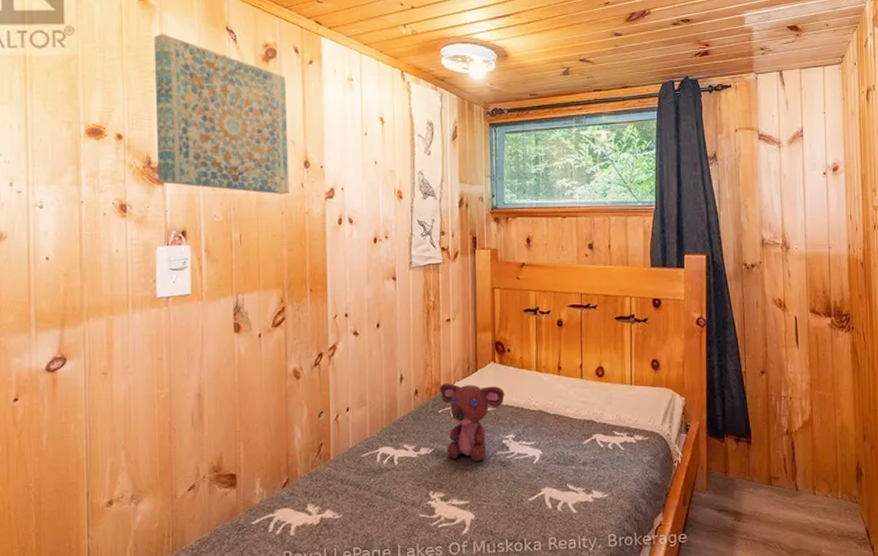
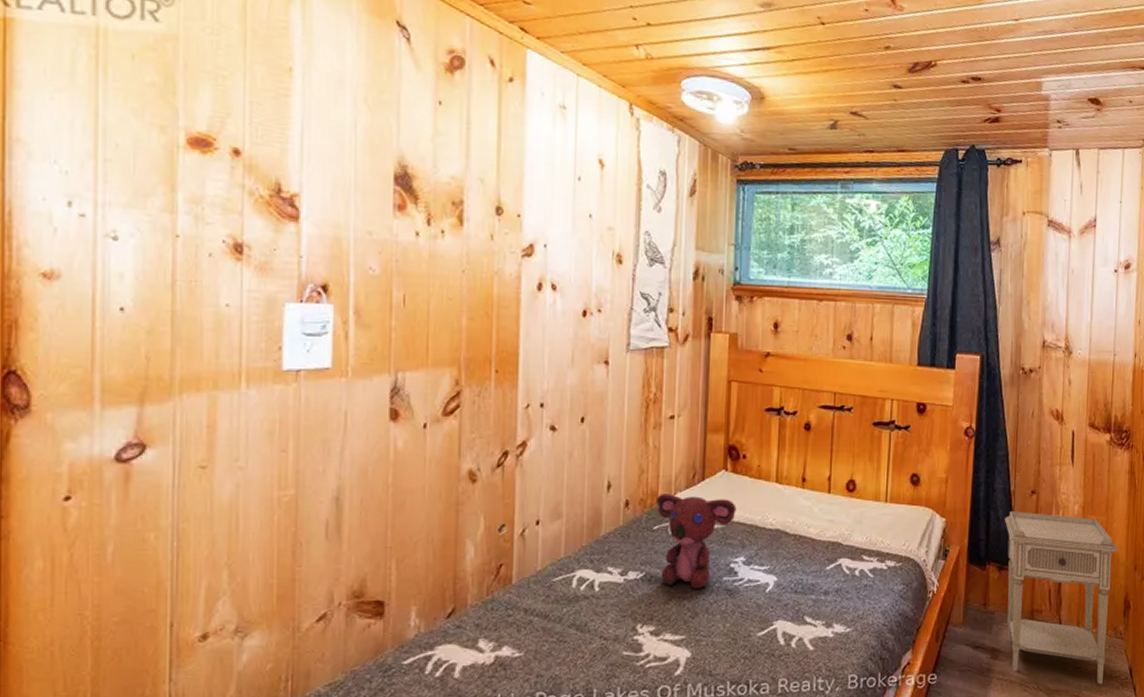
wall art: present [153,33,289,195] -> none [290,18,477,248]
nightstand: none [737,389,847,545] -> present [1004,511,1119,685]

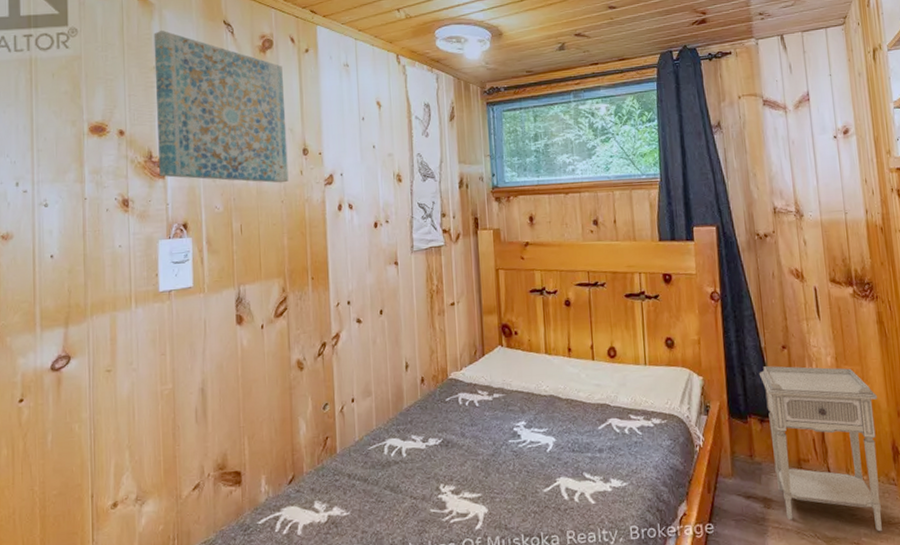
wall art: none [290,18,477,248] -> present [153,29,289,183]
teddy bear: present [657,494,737,589] -> none [446,369,514,452]

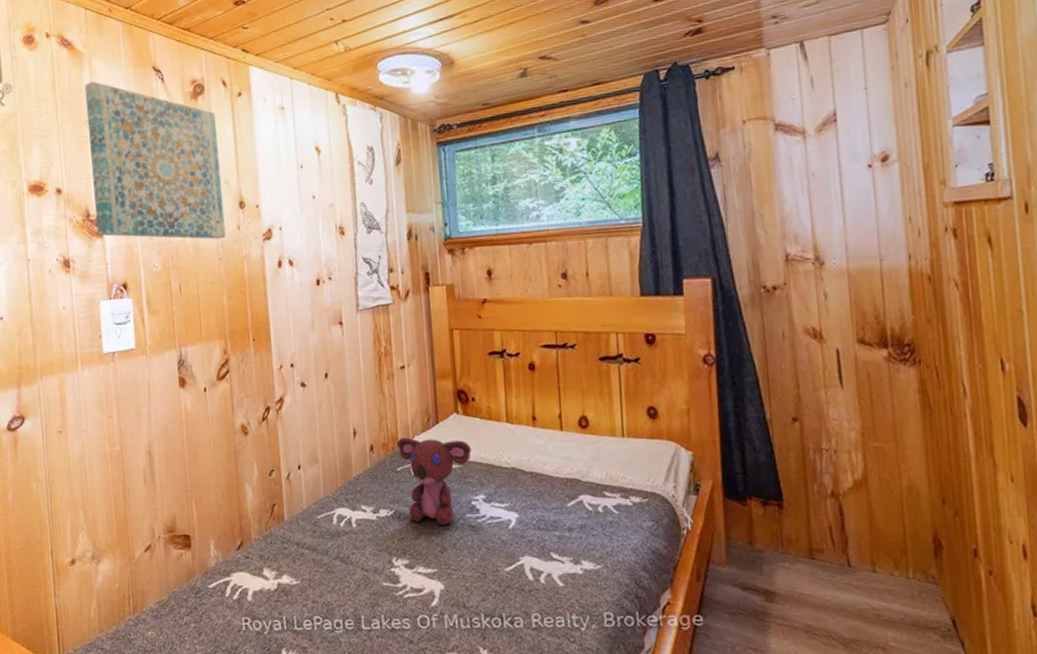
teddy bear: none [446,369,514,452] -> present [397,437,472,525]
nightstand: present [759,366,882,532] -> none [762,441,917,637]

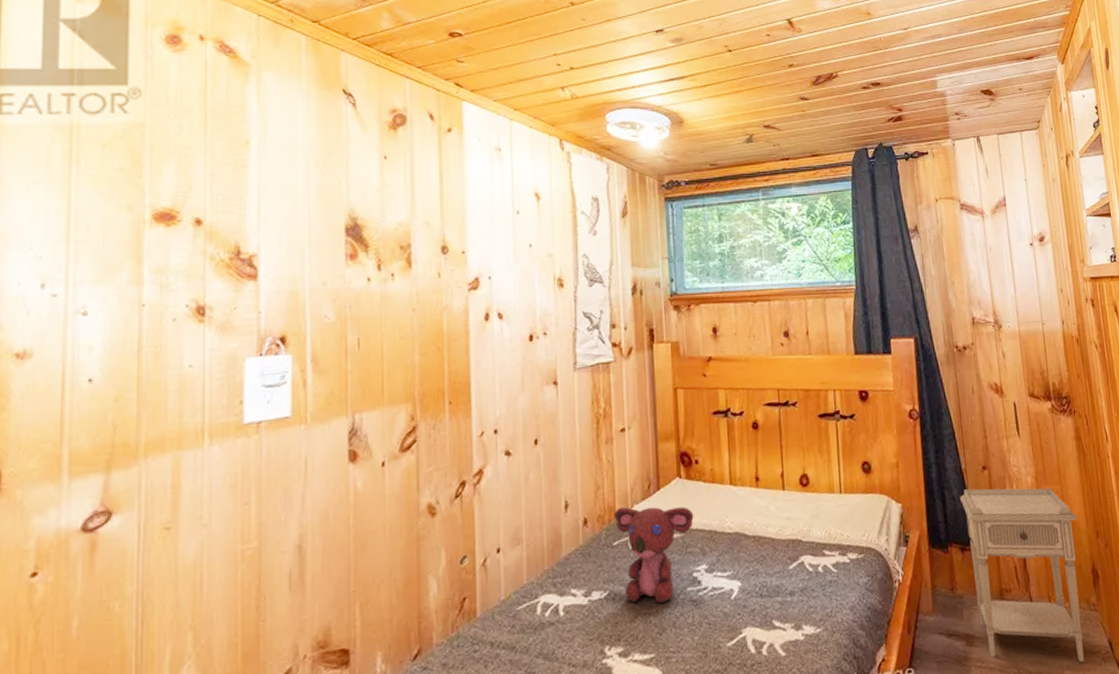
wall art: present [84,80,226,240] -> none [248,96,423,288]
nightstand: none [762,441,917,637] -> present [959,488,1084,663]

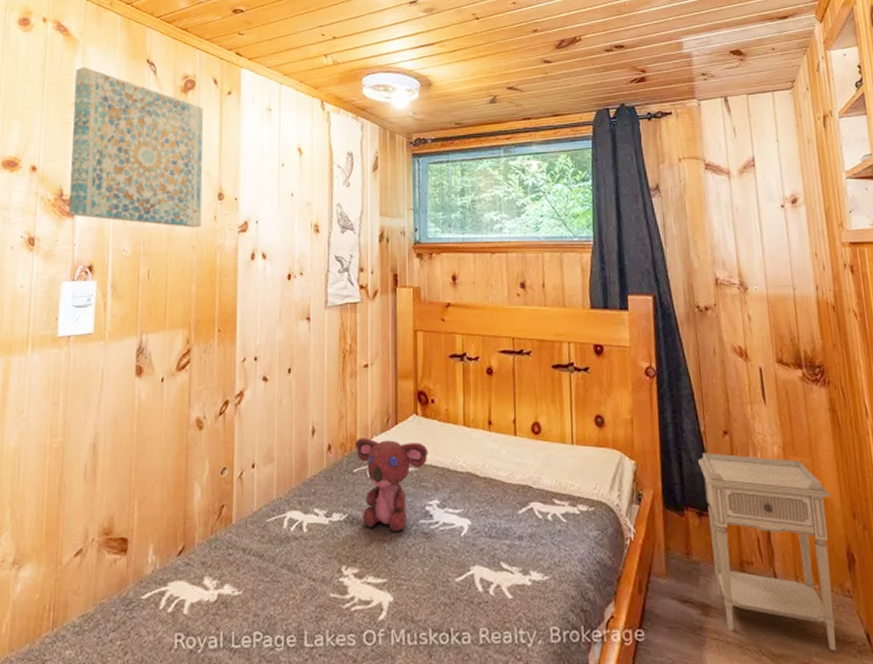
wall art: none [248,96,423,288] -> present [69,66,204,228]

